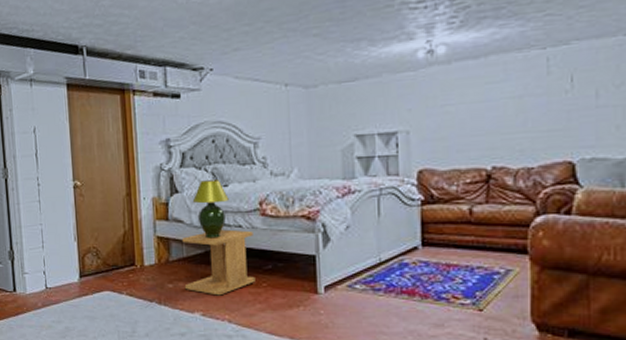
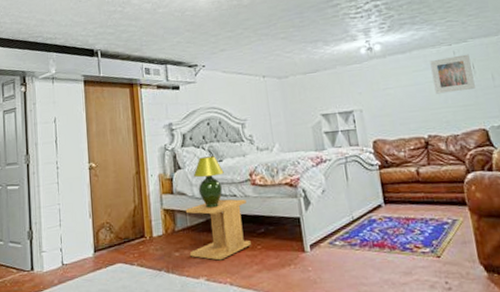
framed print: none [511,61,569,114] -> present [430,54,475,94]

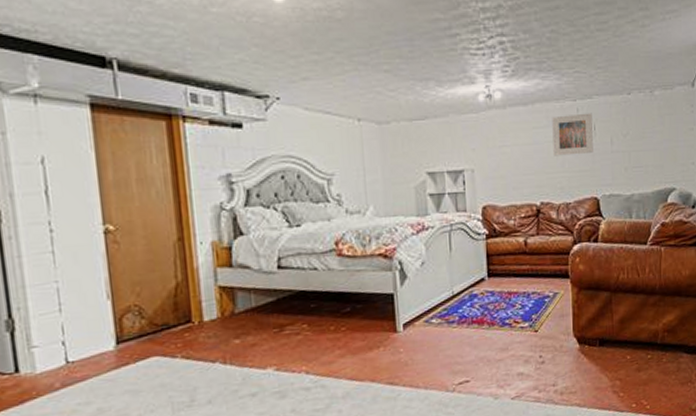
side table: present [185,199,251,261] -> none [249,273,334,347]
table lamp: present [193,156,224,208] -> none [260,219,302,285]

